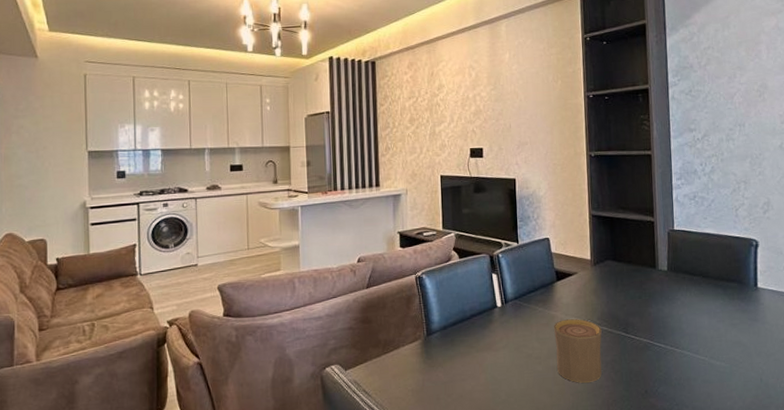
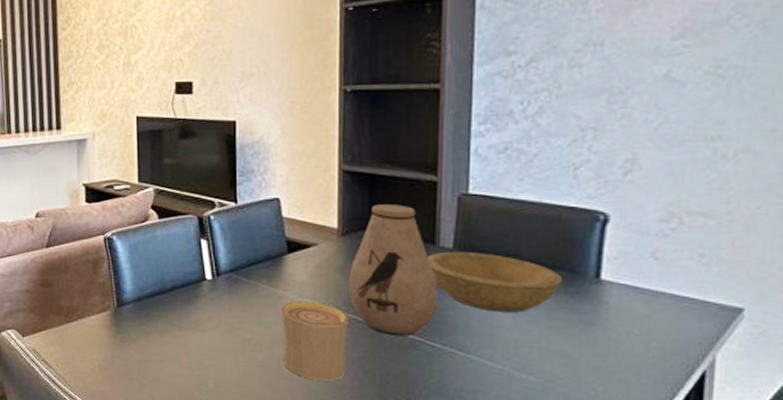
vase: none [600,239,660,341] -> present [348,204,438,336]
bowl: none [651,272,735,316] -> present [426,251,562,312]

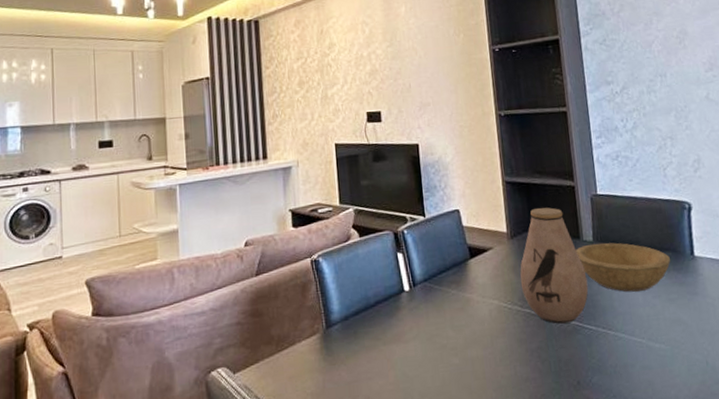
cup: present [281,301,348,382] -> none [470,301,527,376]

